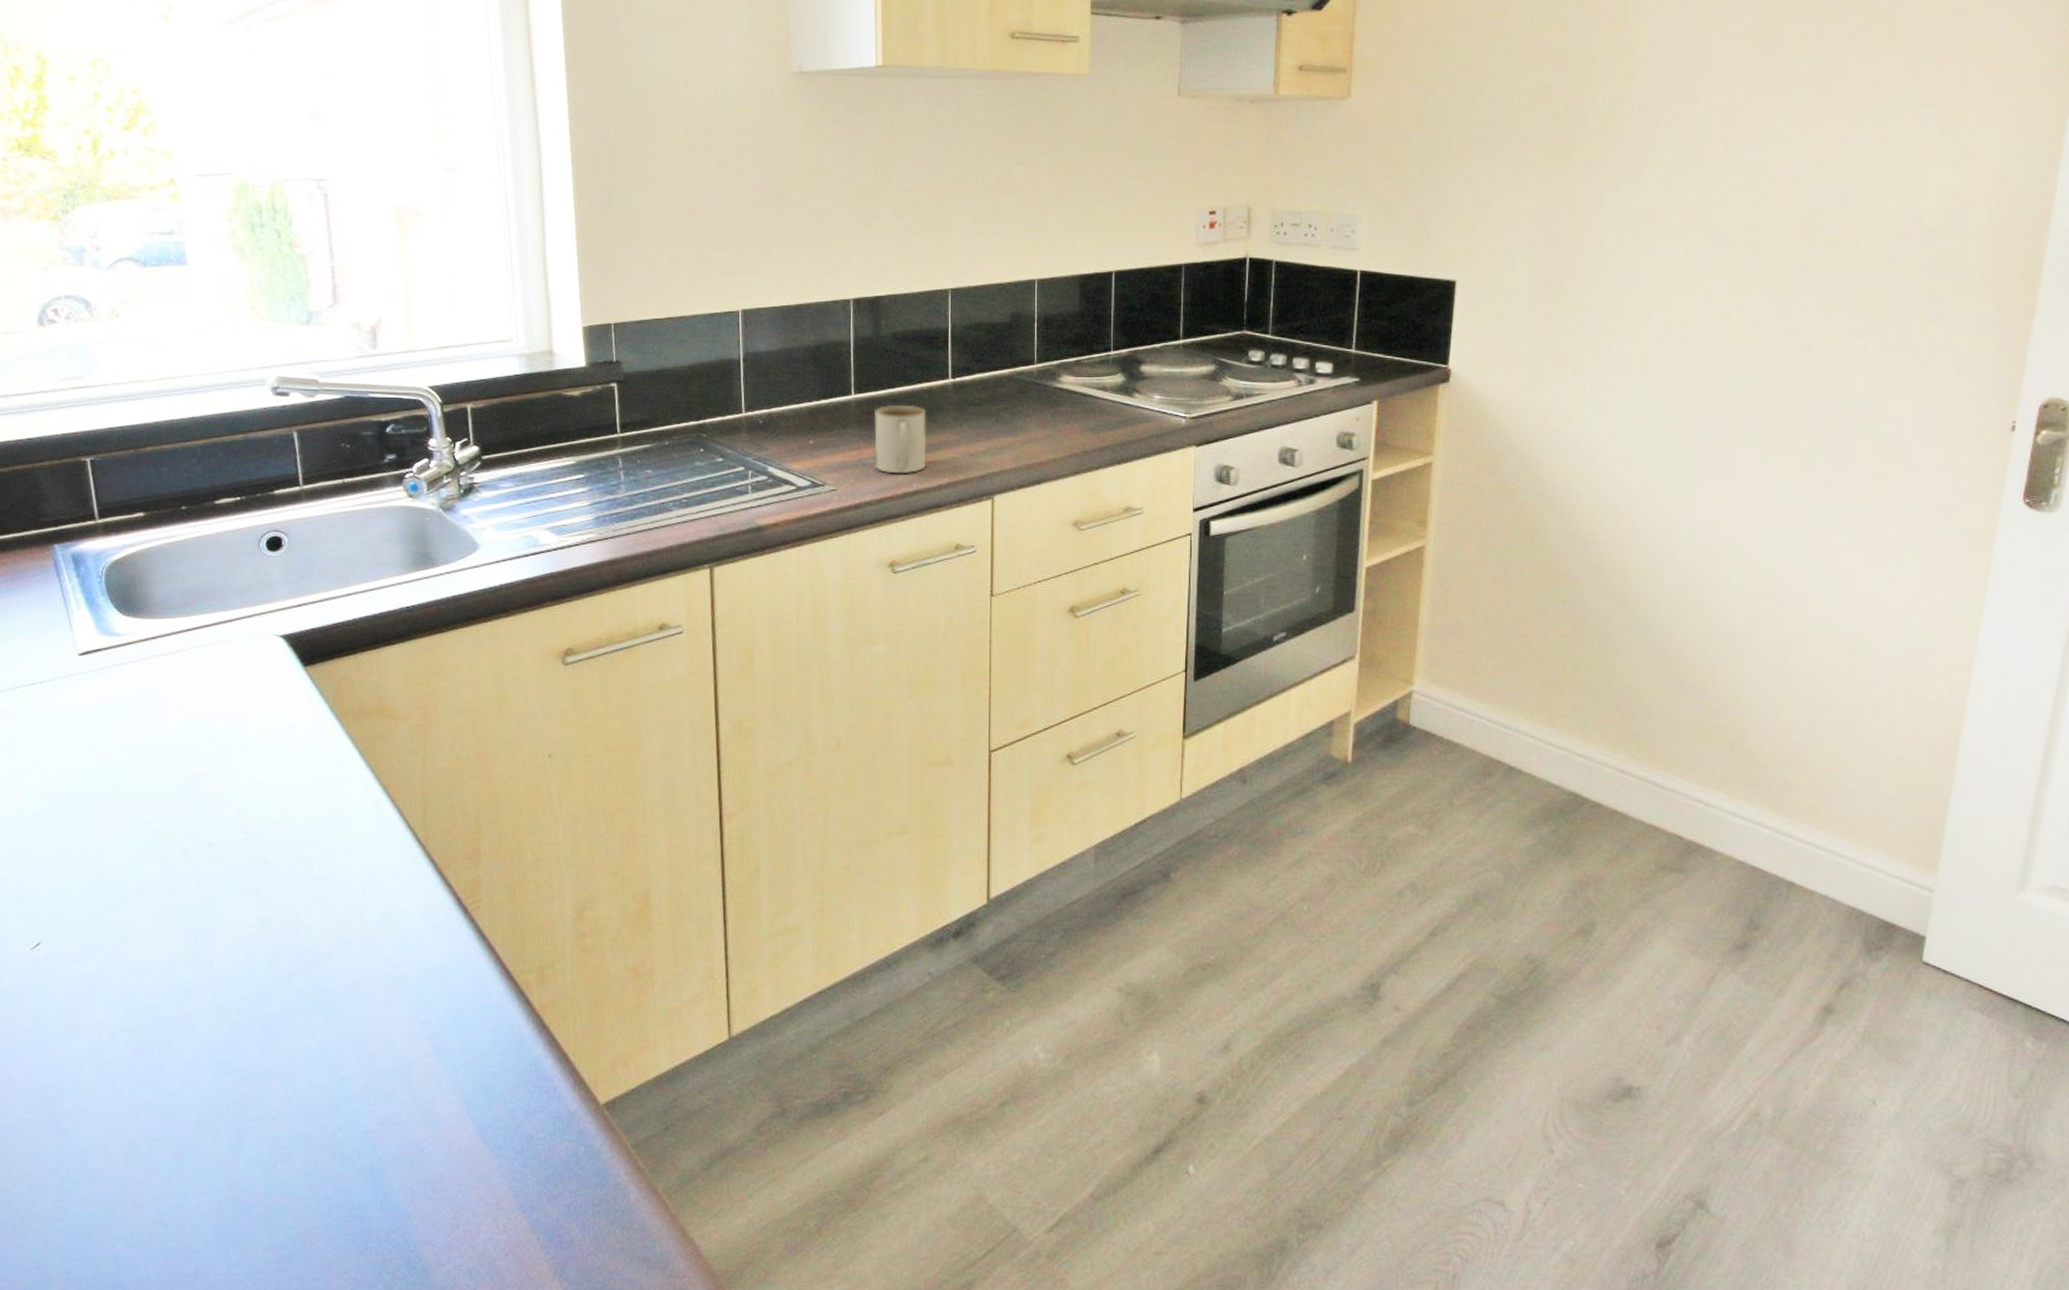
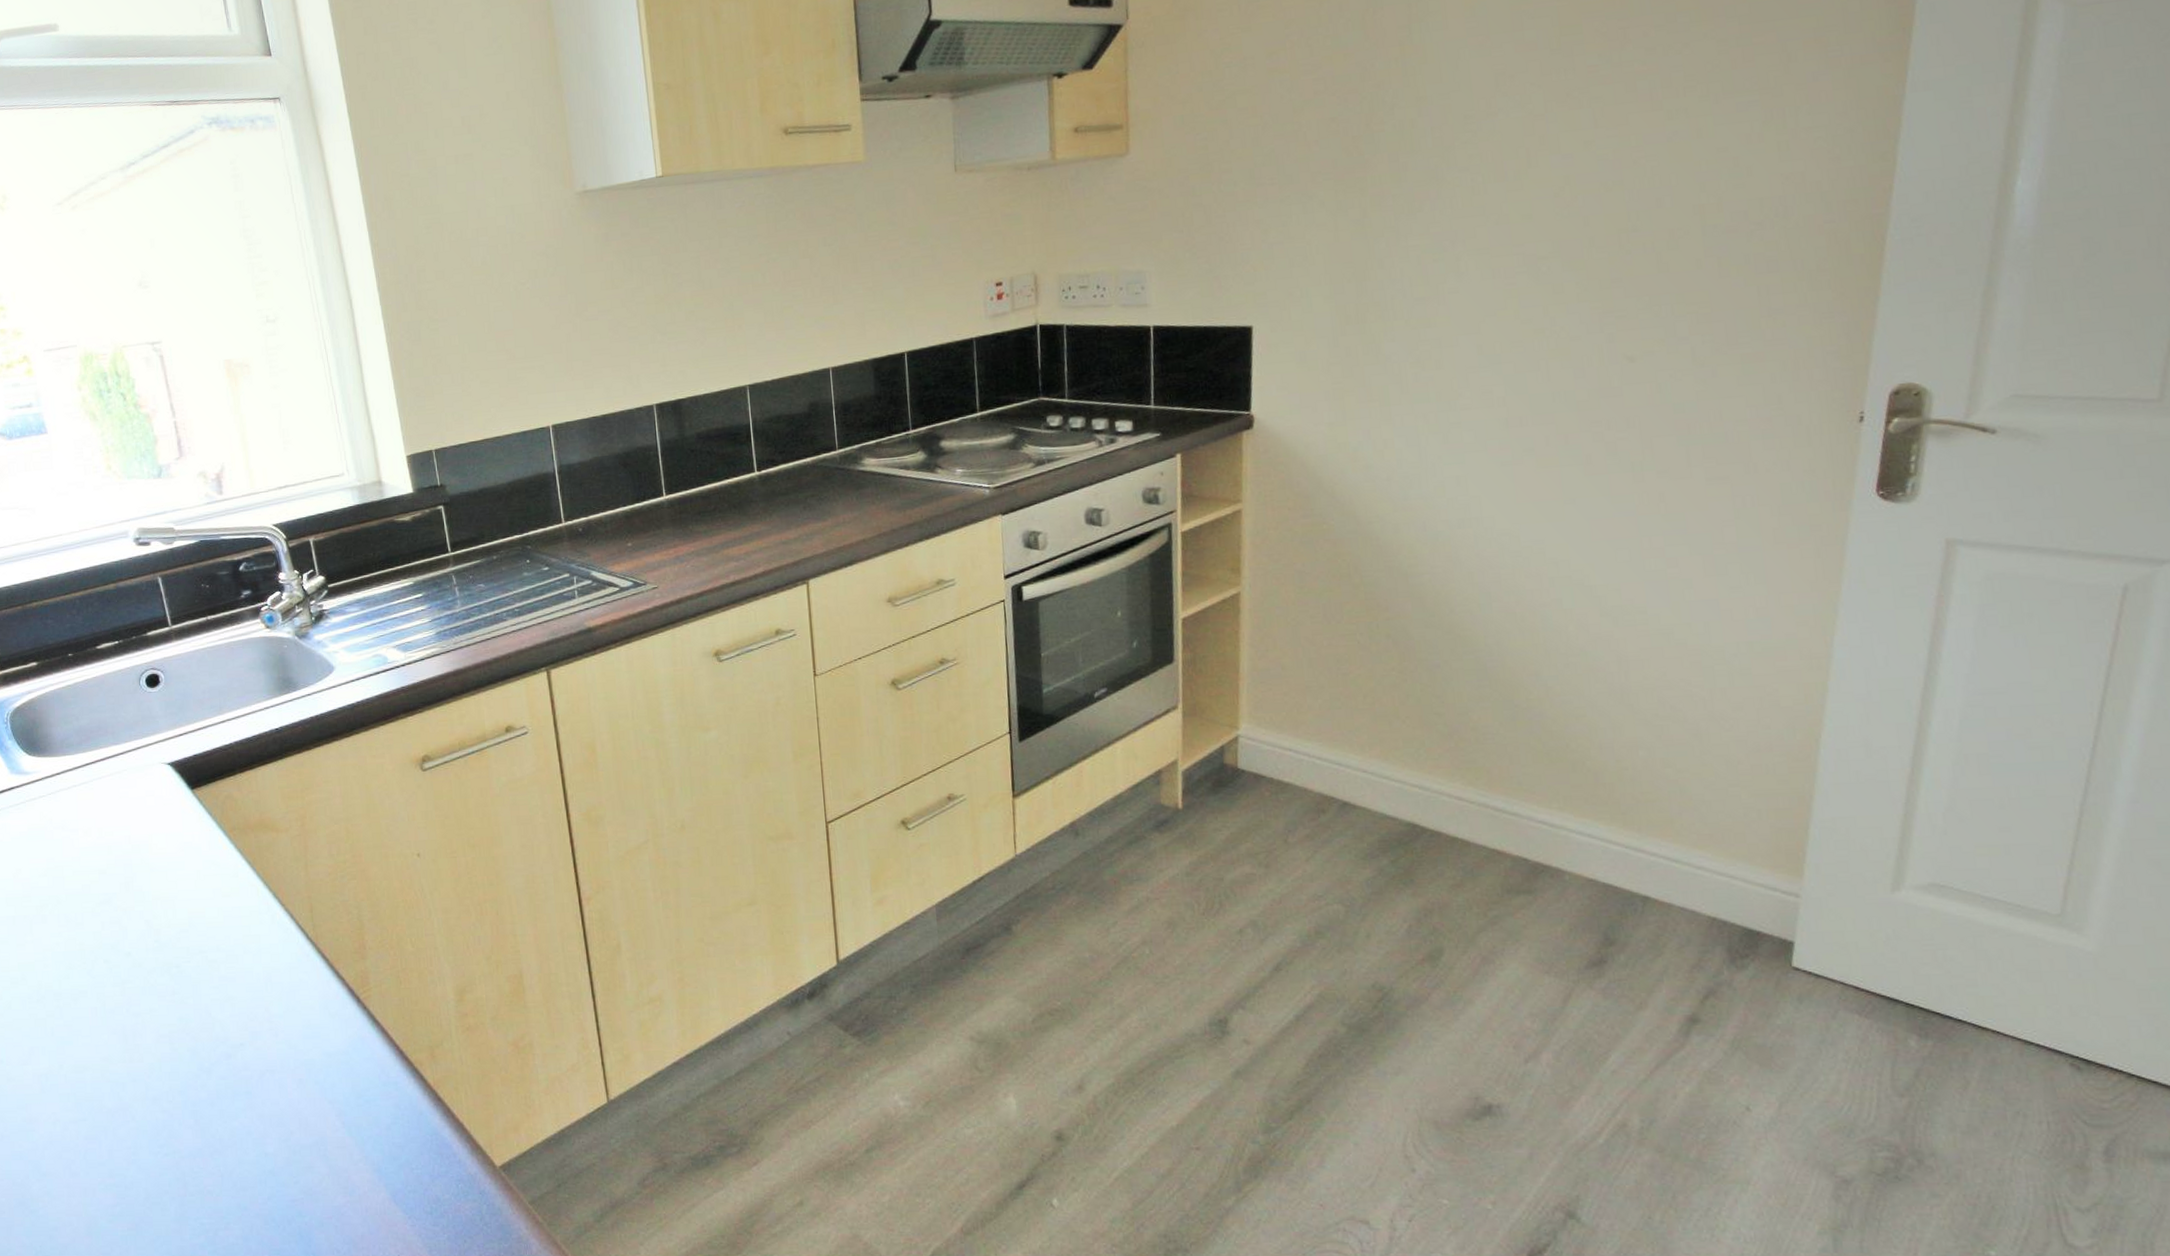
mug: present [874,404,927,474] -> none [687,500,740,568]

